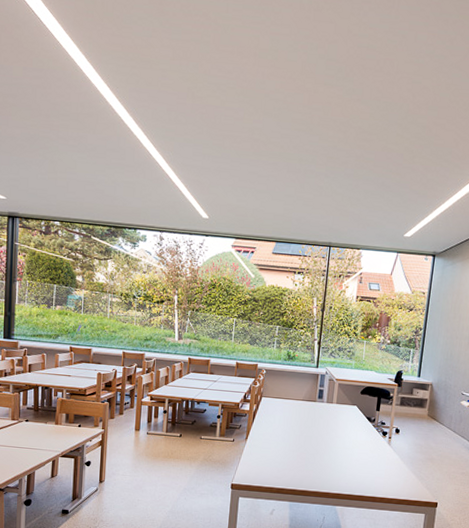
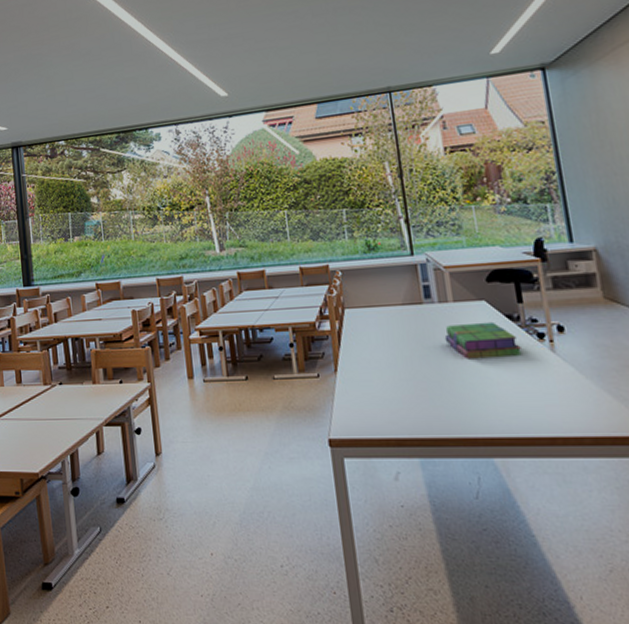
stack of books: none [324,419,372,444] -> present [444,321,523,359]

